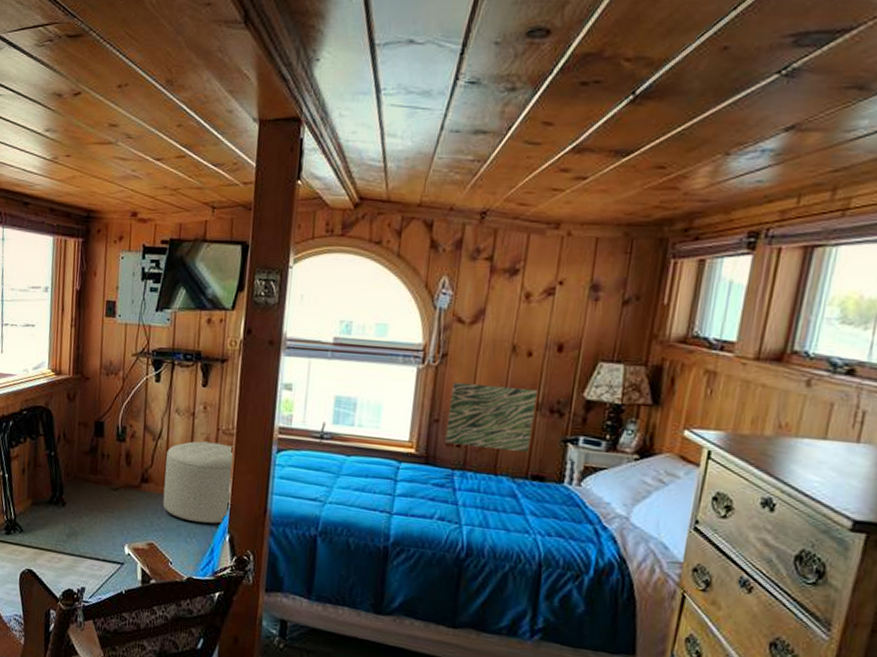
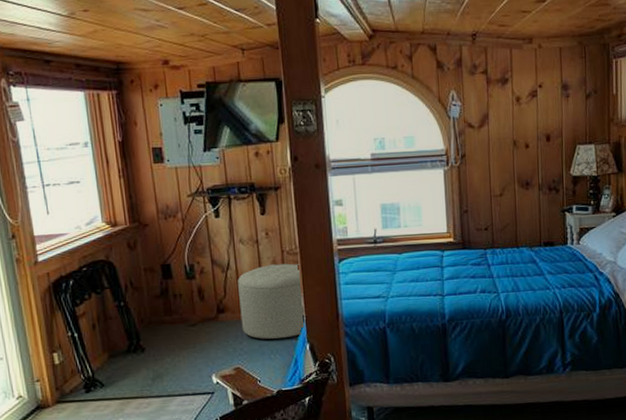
wall art: present [445,381,538,453] -> none [473,174,539,229]

